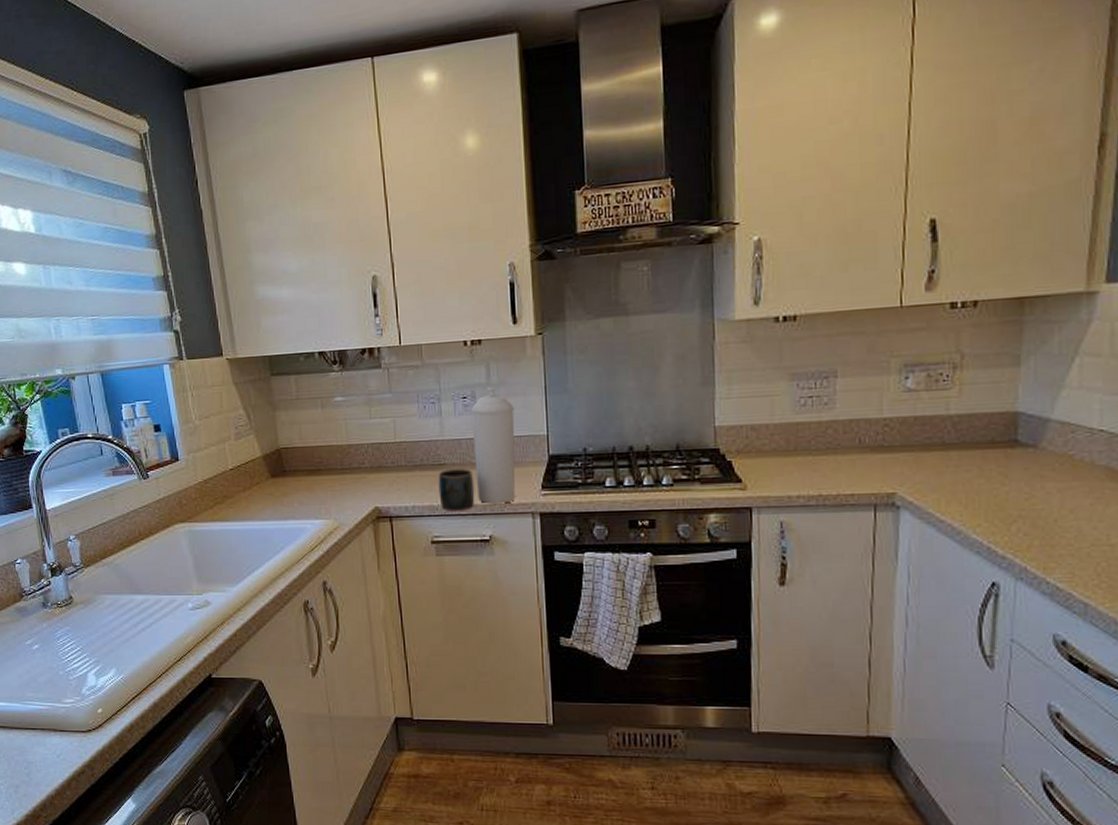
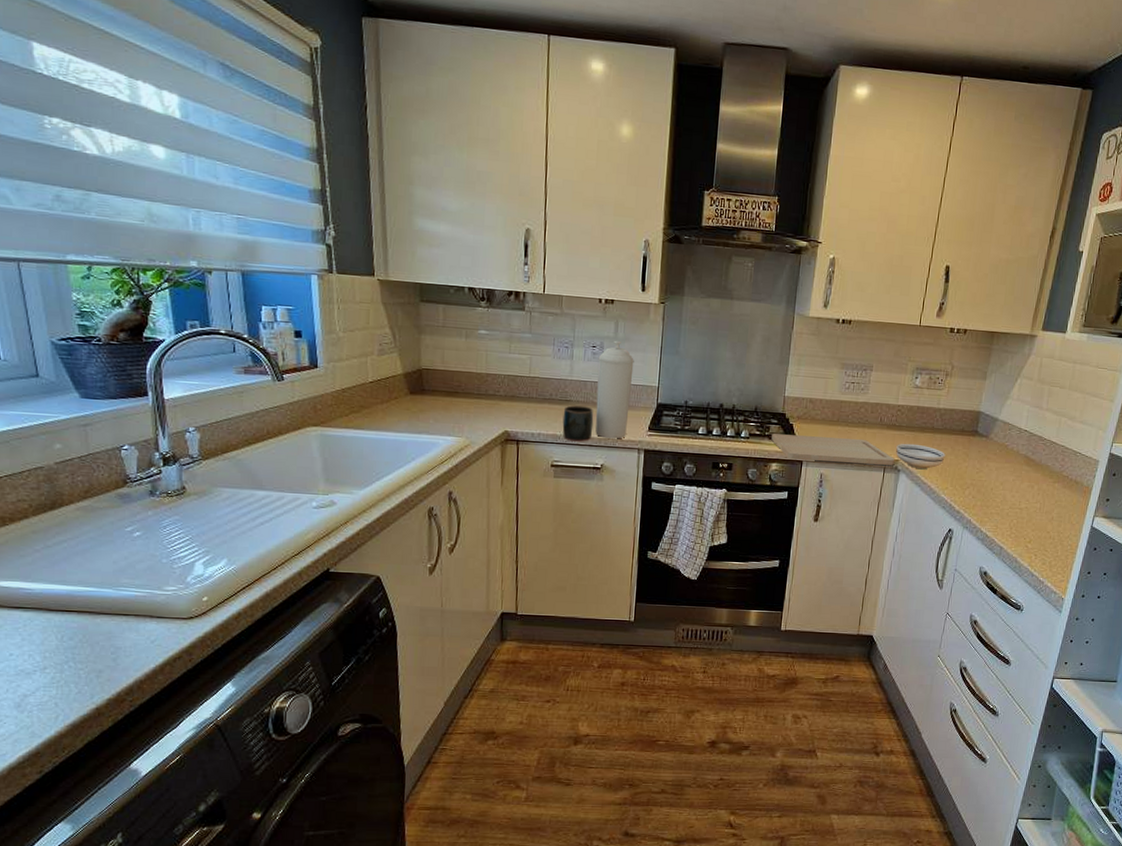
cutting board: none [704,469,890,507] -> present [771,434,895,465]
bowl: none [889,468,970,503] -> present [896,443,946,470]

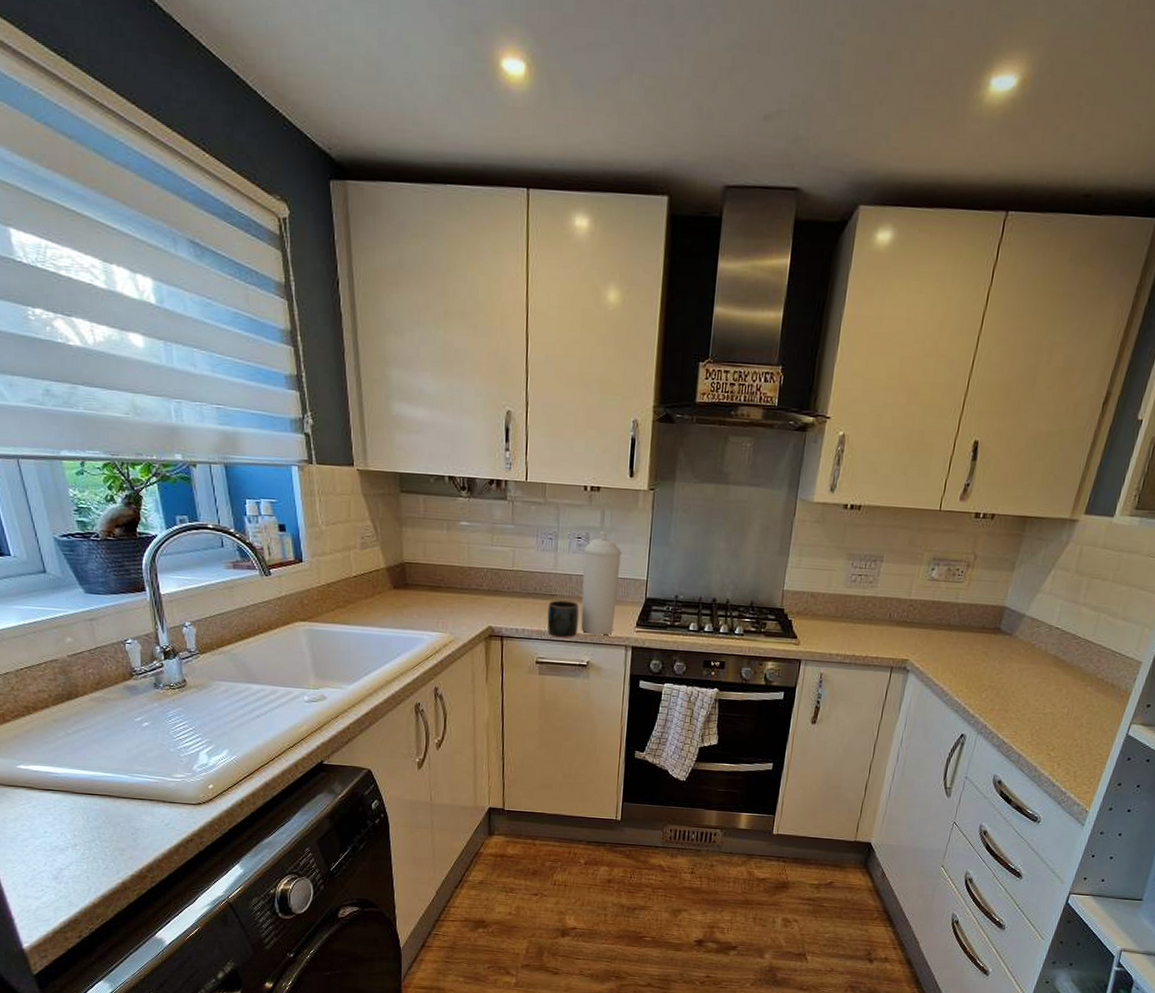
cutting board: present [771,434,895,465] -> none [767,630,904,665]
bowl: present [896,443,946,470] -> none [905,641,962,670]

